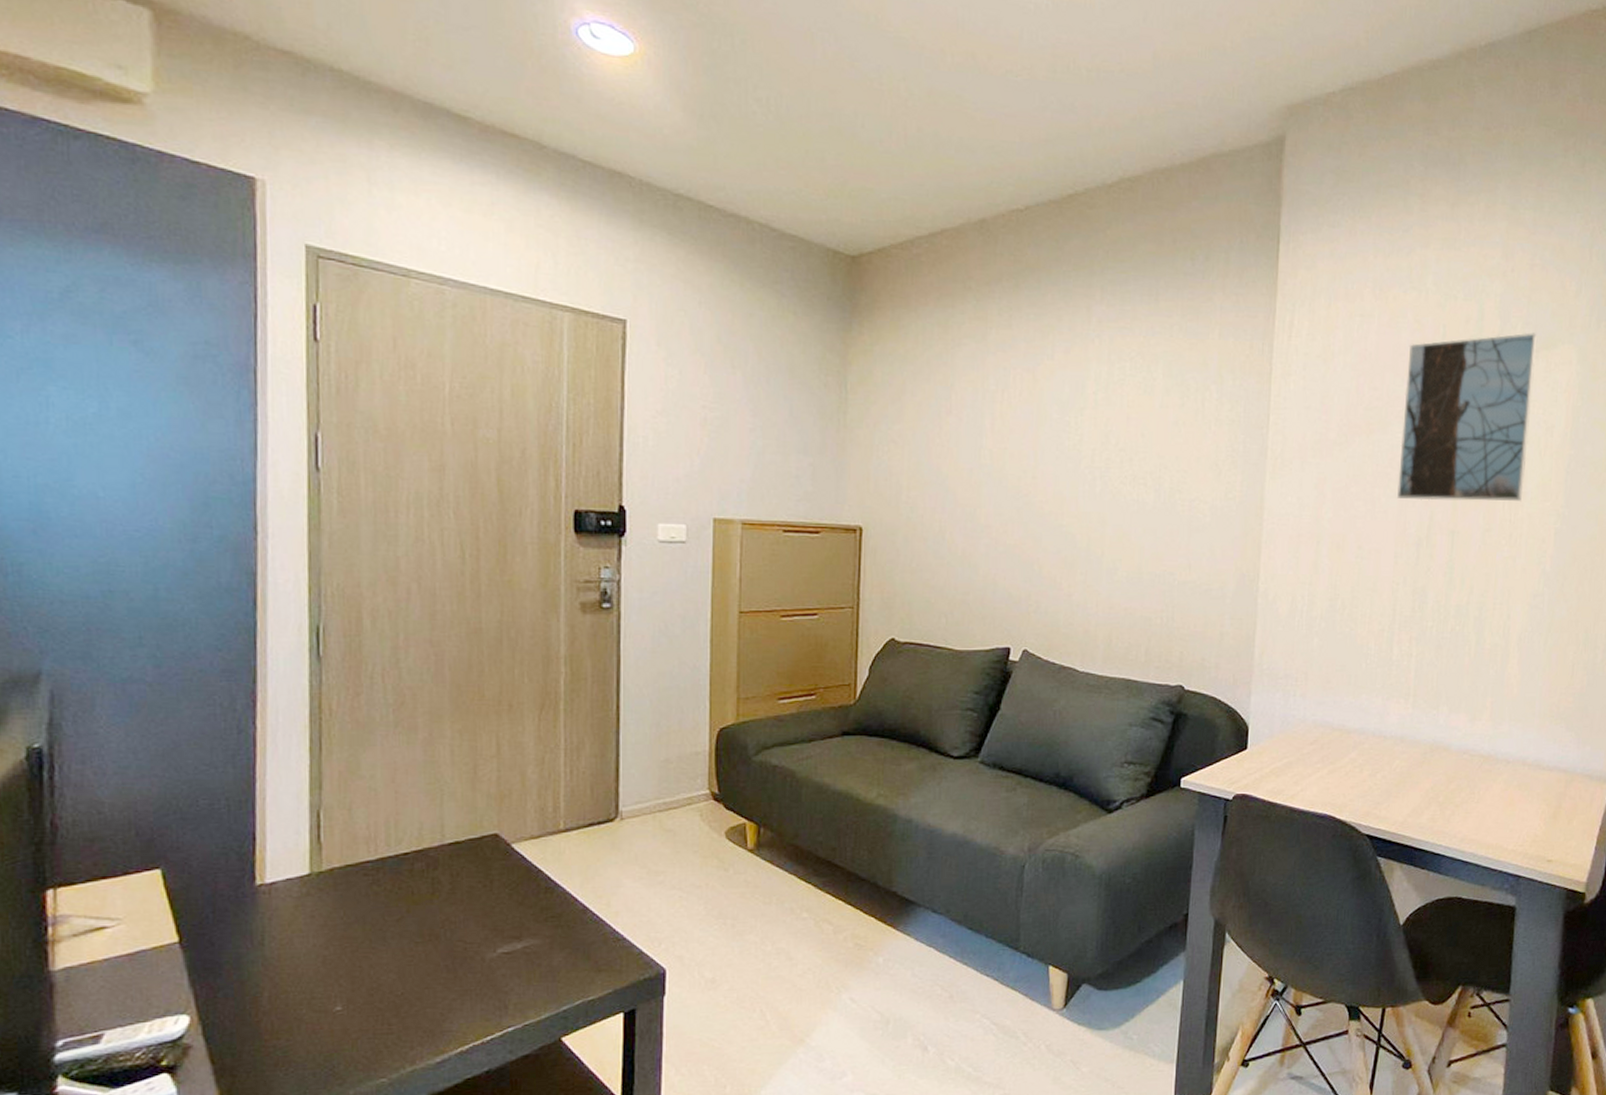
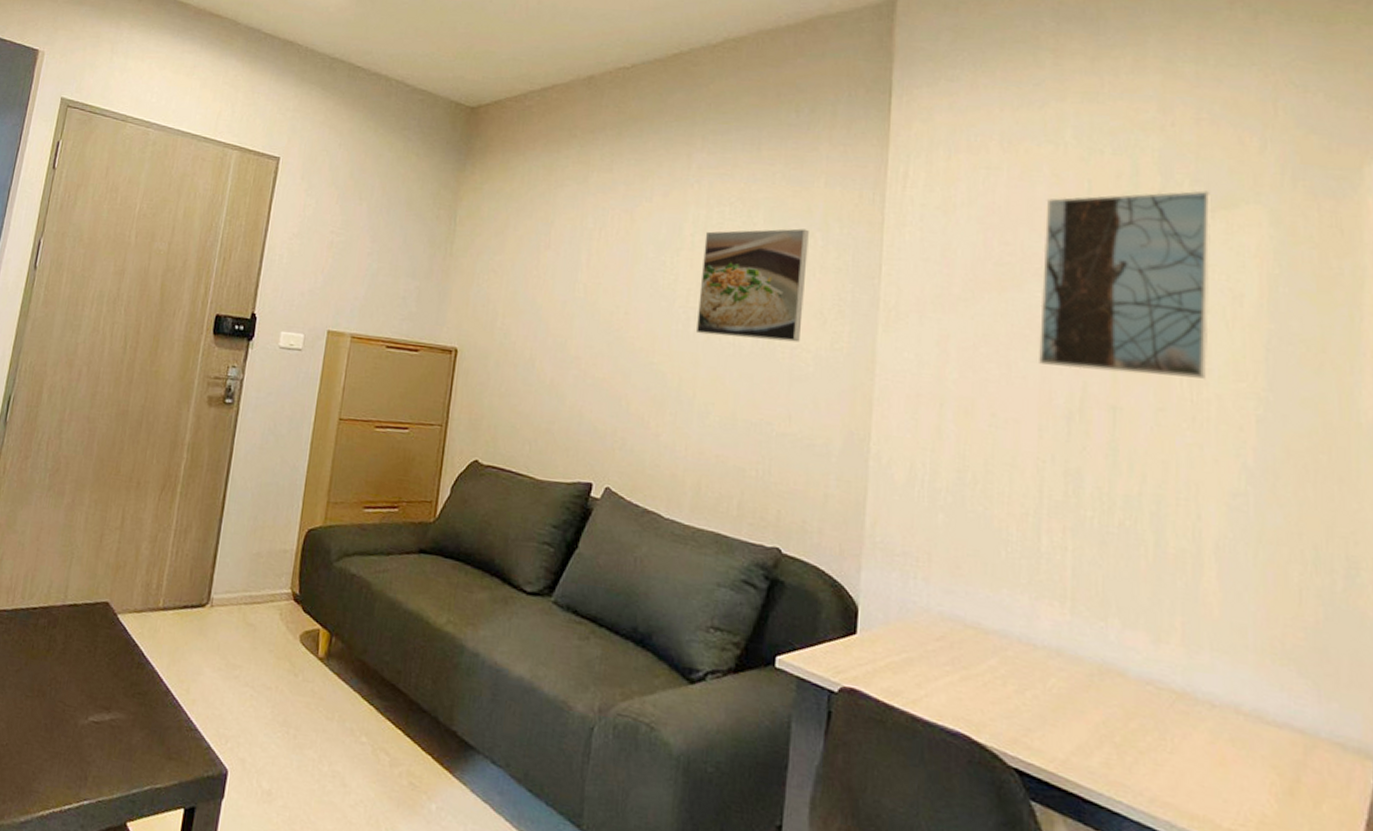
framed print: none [1103,382,1205,495] -> present [697,228,809,342]

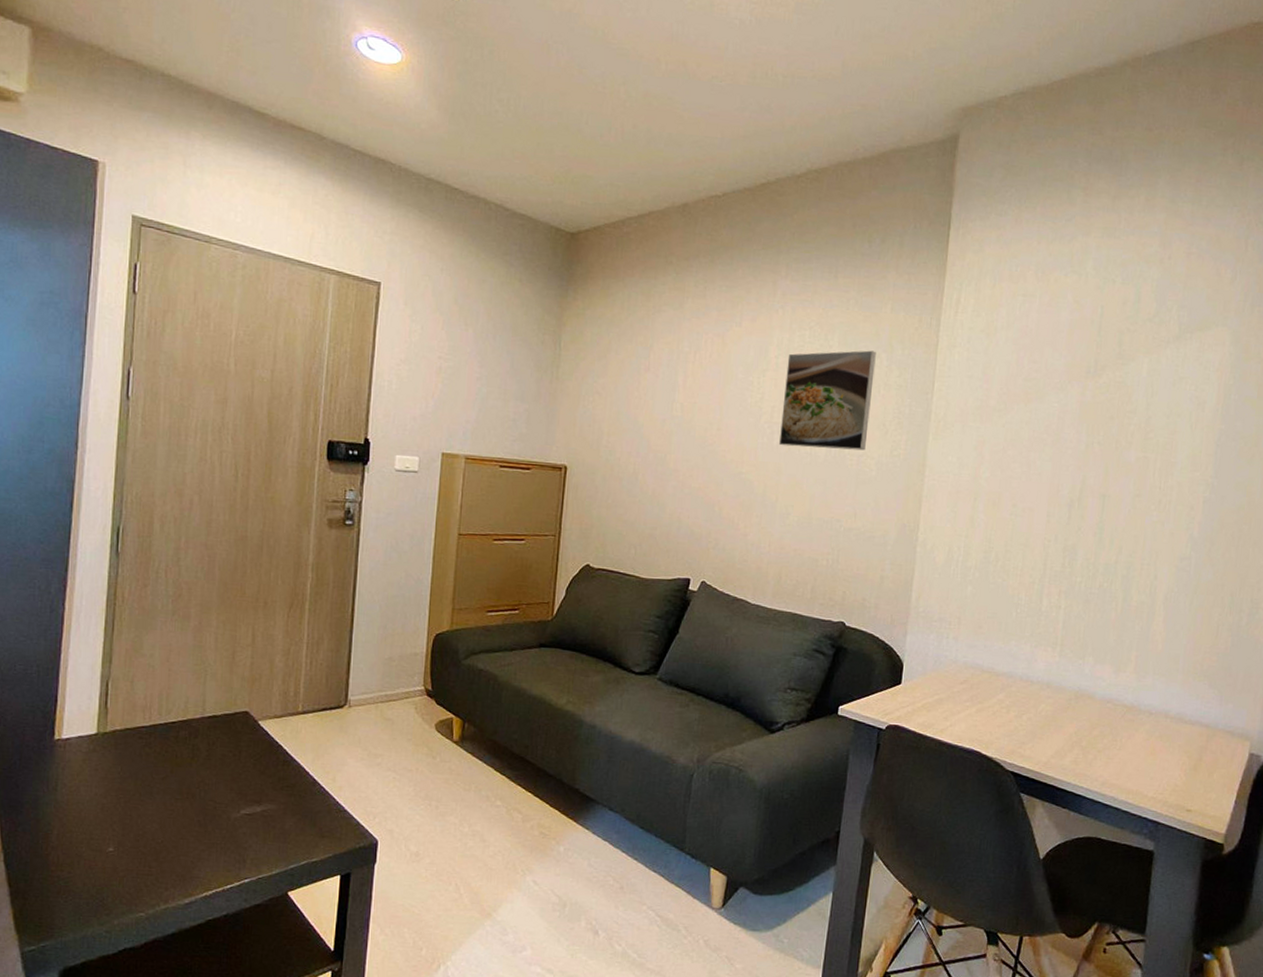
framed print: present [1039,190,1212,379] -> none [1052,315,1191,470]

